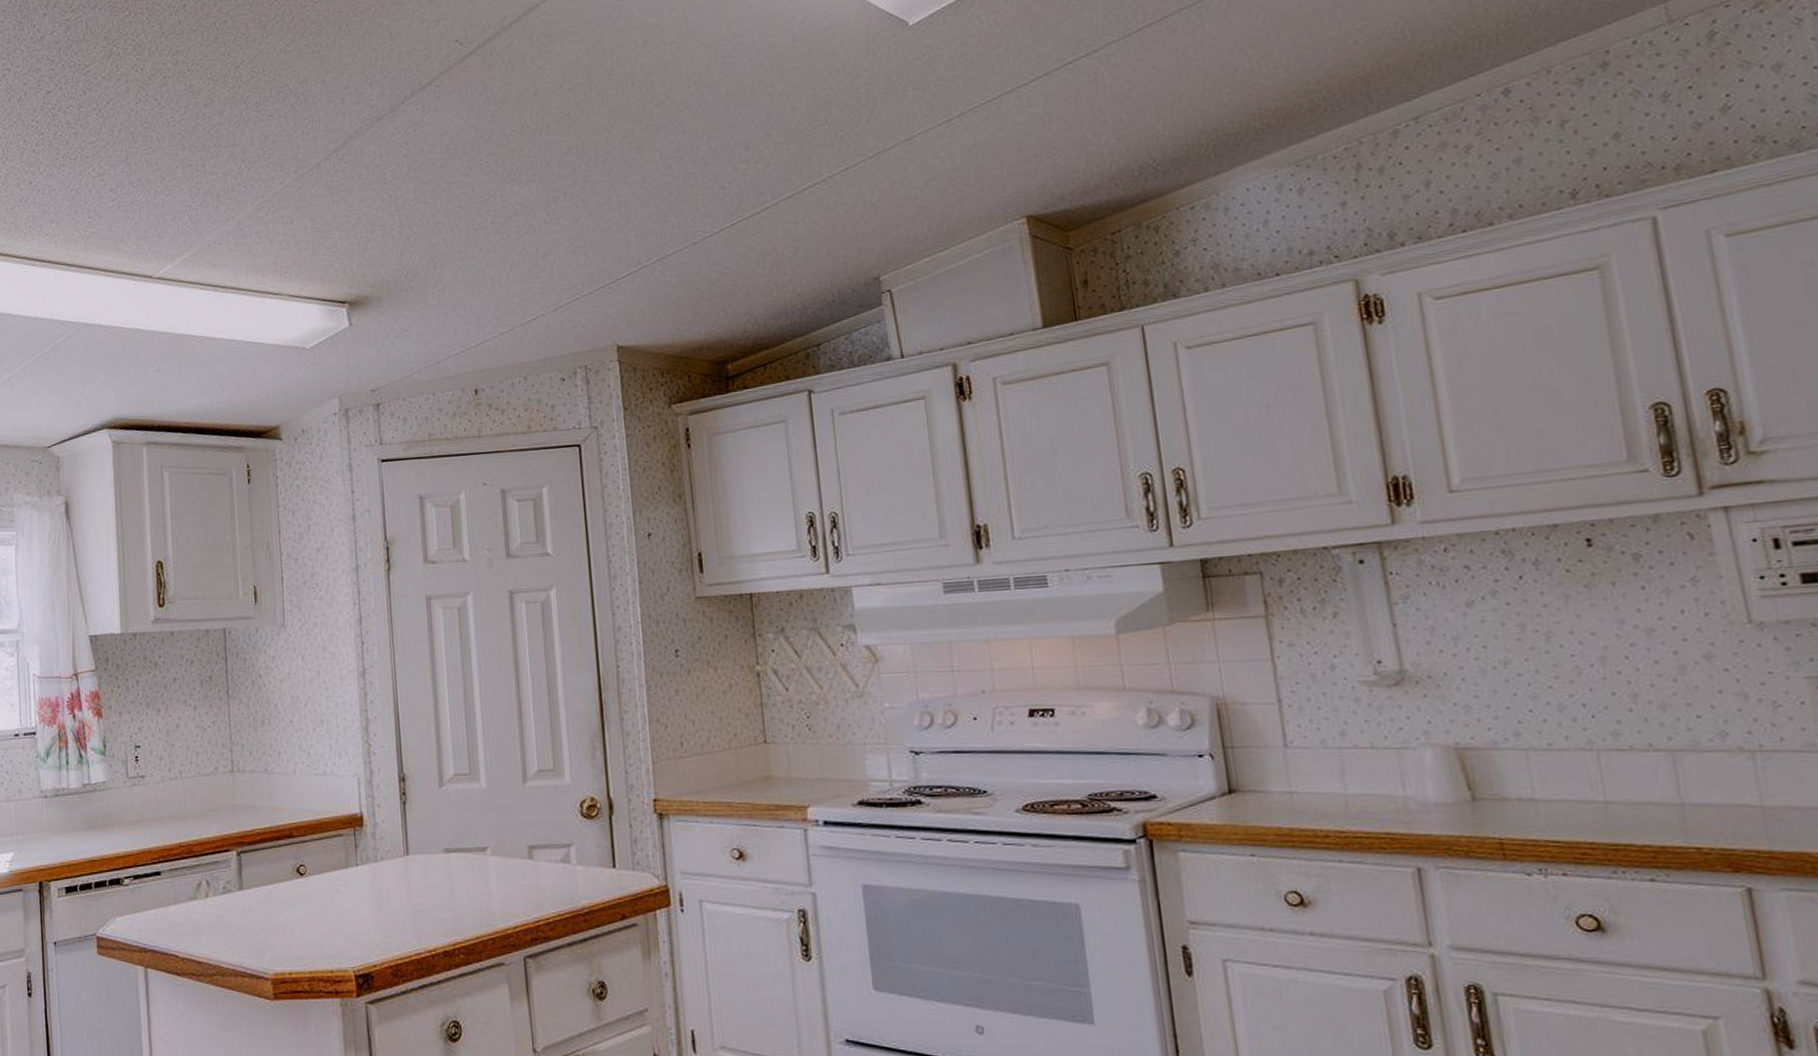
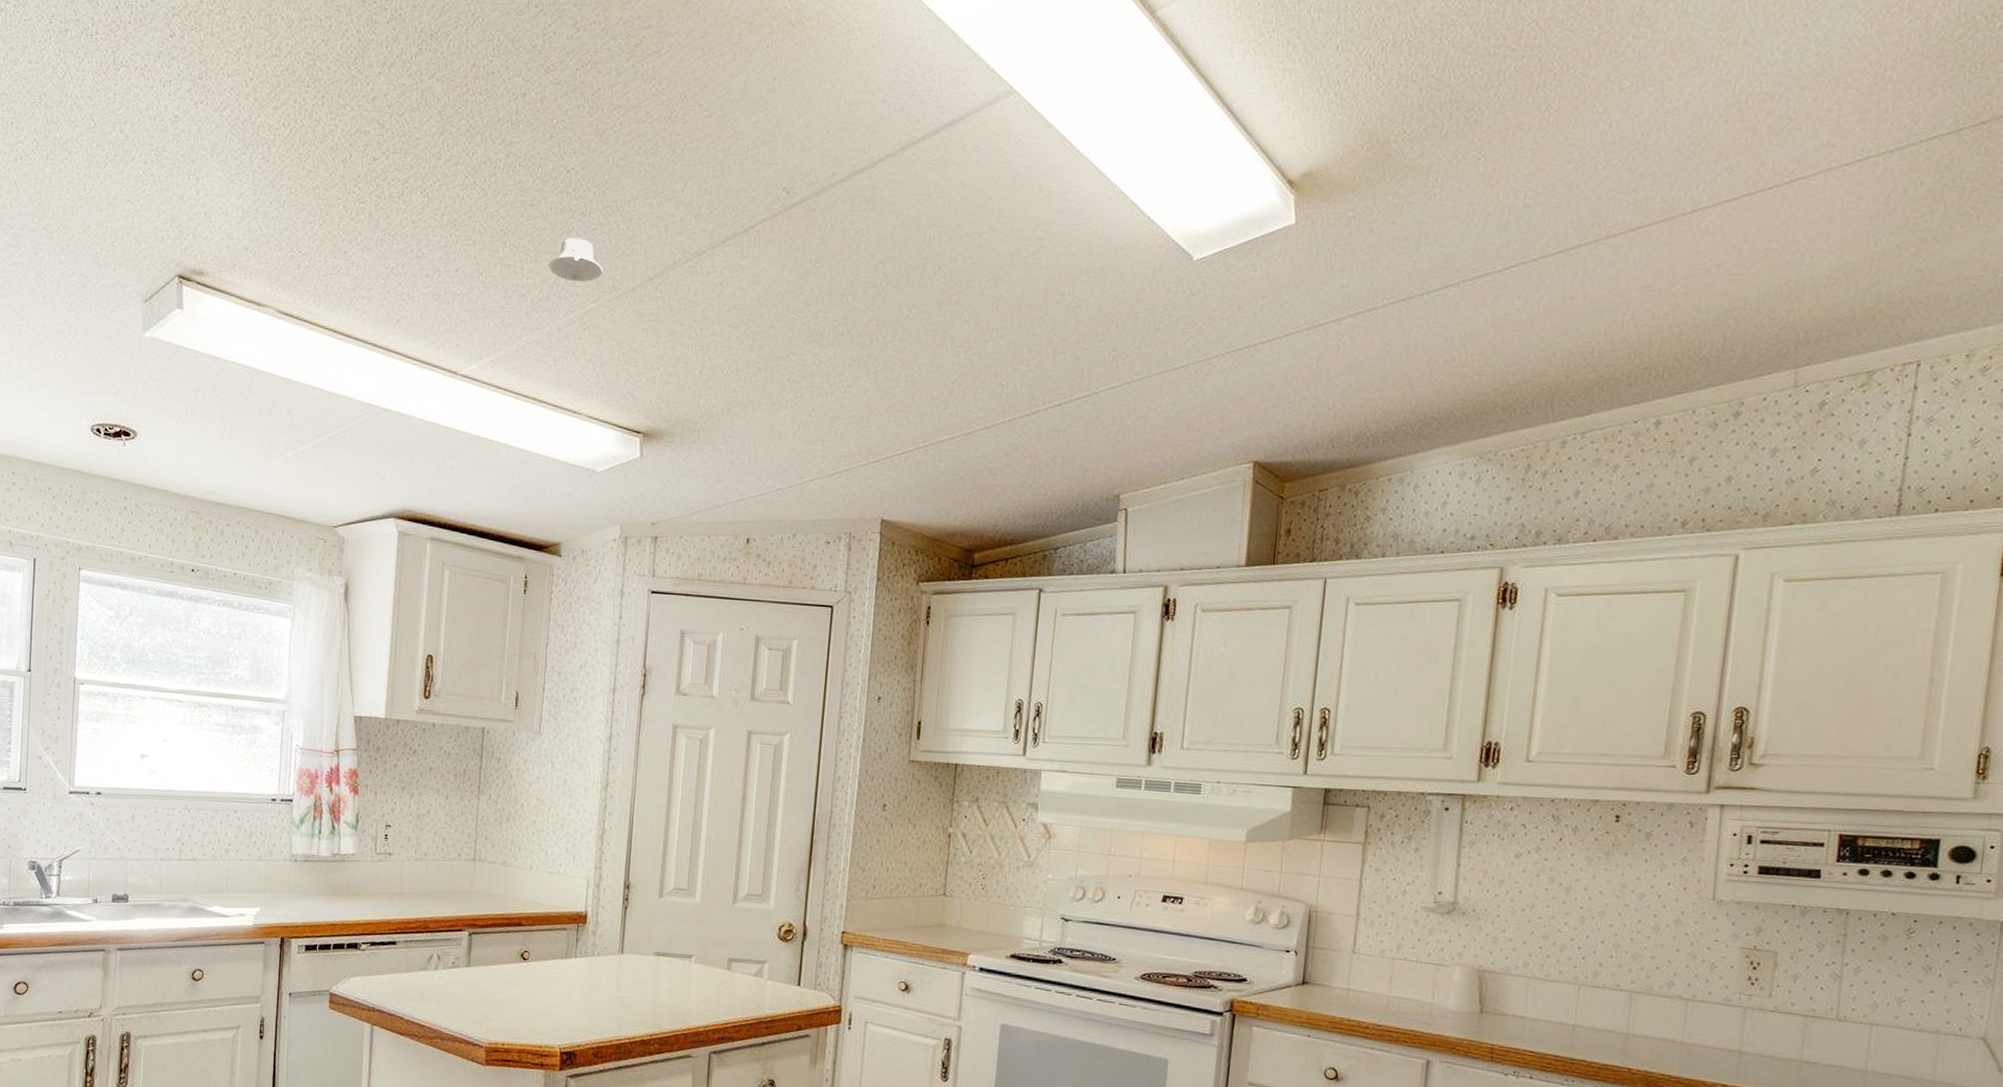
recessed light: none [230,126,285,169] -> present [549,238,603,283]

